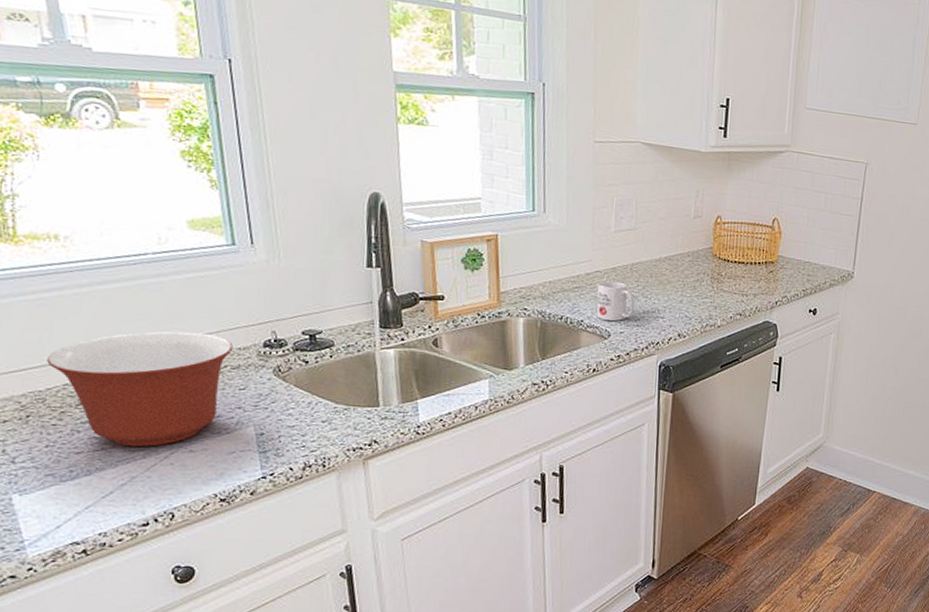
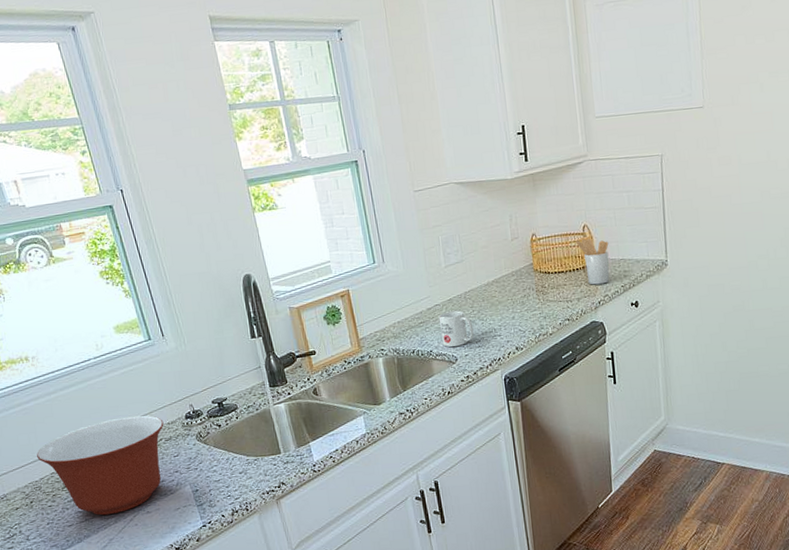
utensil holder: none [762,232,797,284] -> present [576,238,610,285]

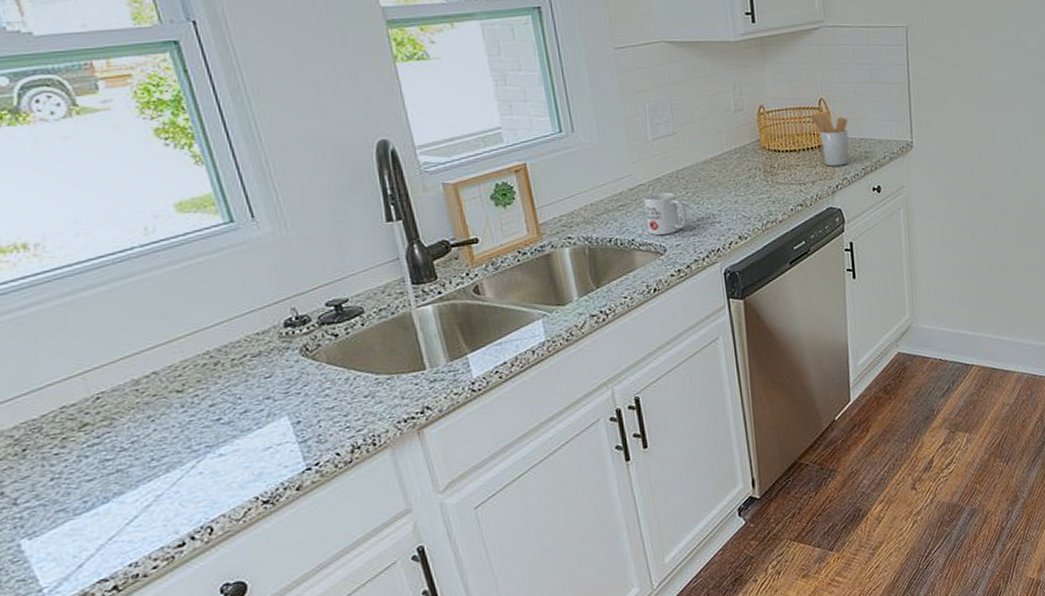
mixing bowl: present [37,415,164,516] -> none [36,323,250,463]

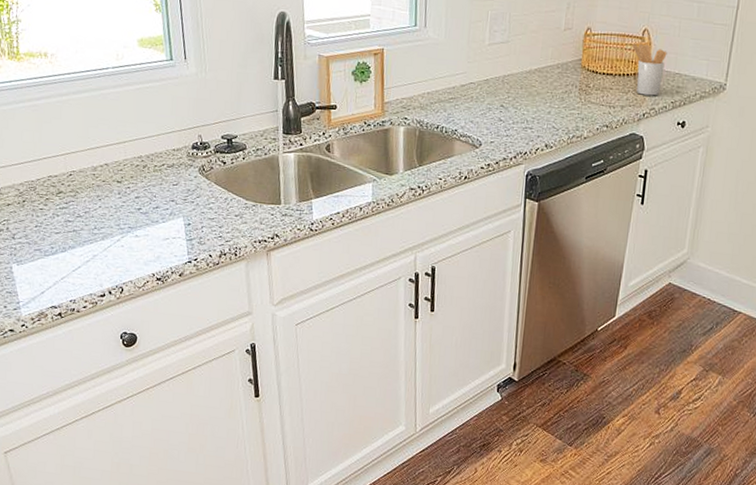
mug: present [643,192,688,236] -> none [469,92,505,131]

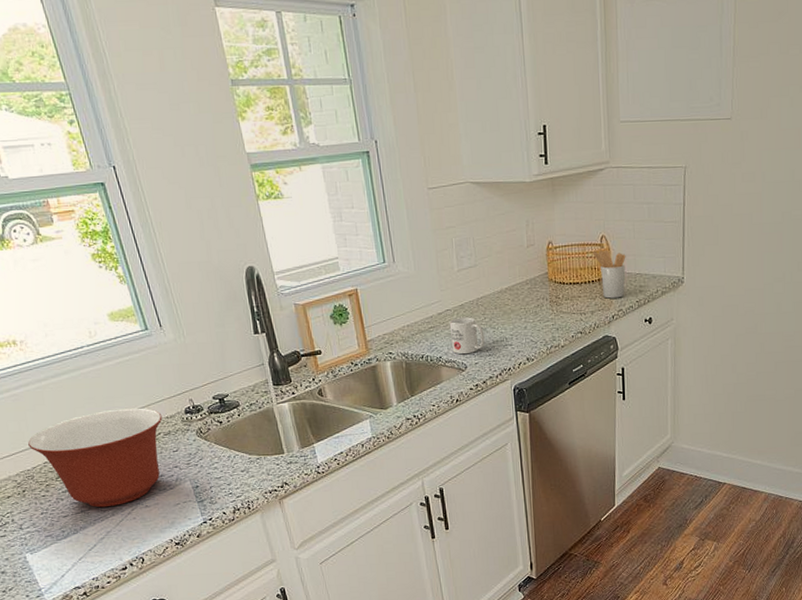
mixing bowl: none [38,134,169,231] -> present [28,408,162,508]
mug: none [469,92,505,131] -> present [449,317,485,355]

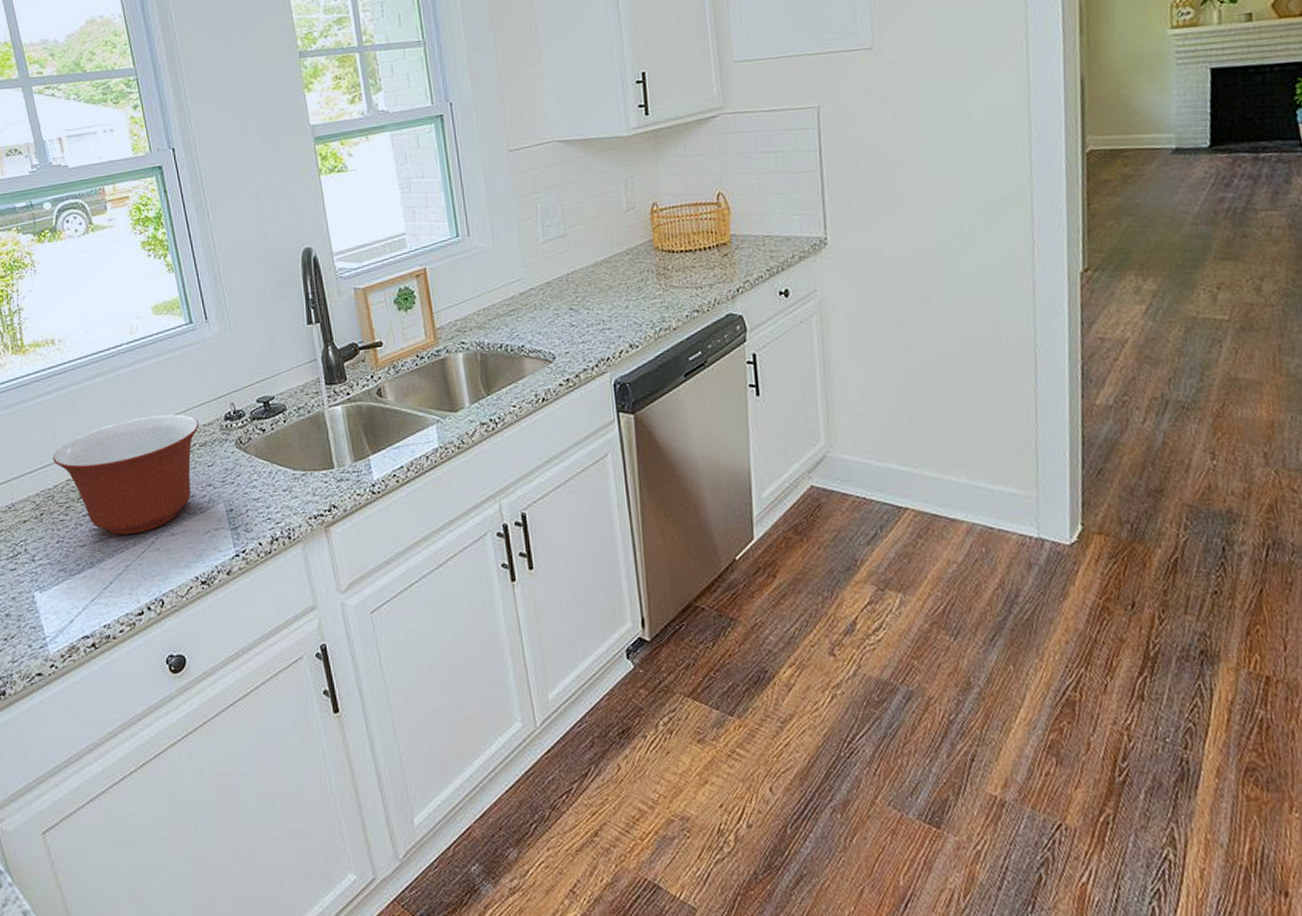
mug: present [449,317,485,355] -> none [533,296,577,343]
utensil holder: present [593,250,626,299] -> none [708,209,751,268]

